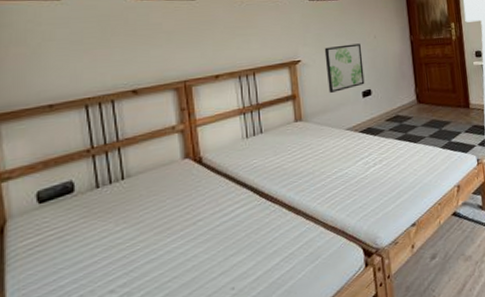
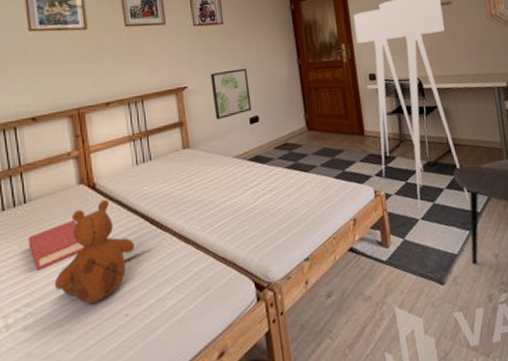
hardback book: none [126,195,188,249] -> present [28,219,84,271]
teddy bear: none [154,173,243,281] -> present [54,199,135,305]

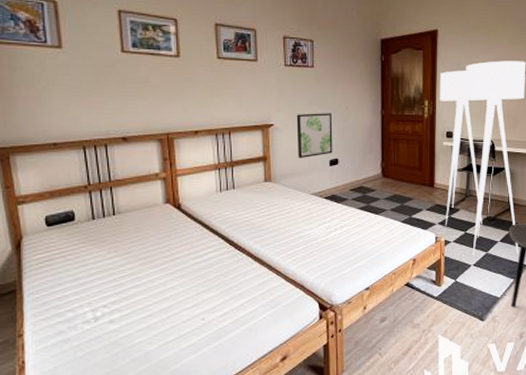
hardback book: present [28,219,84,271] -> none [116,234,168,275]
teddy bear: present [54,199,135,305] -> none [139,219,214,308]

